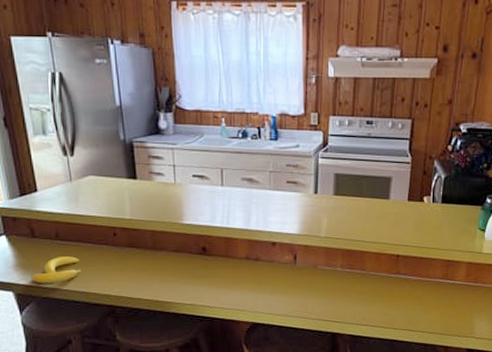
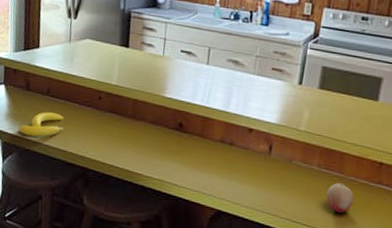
fruit: none [352,279,377,305] -> present [326,183,354,213]

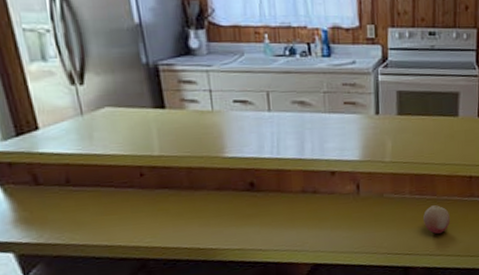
banana: present [19,112,64,137] -> none [37,204,101,240]

